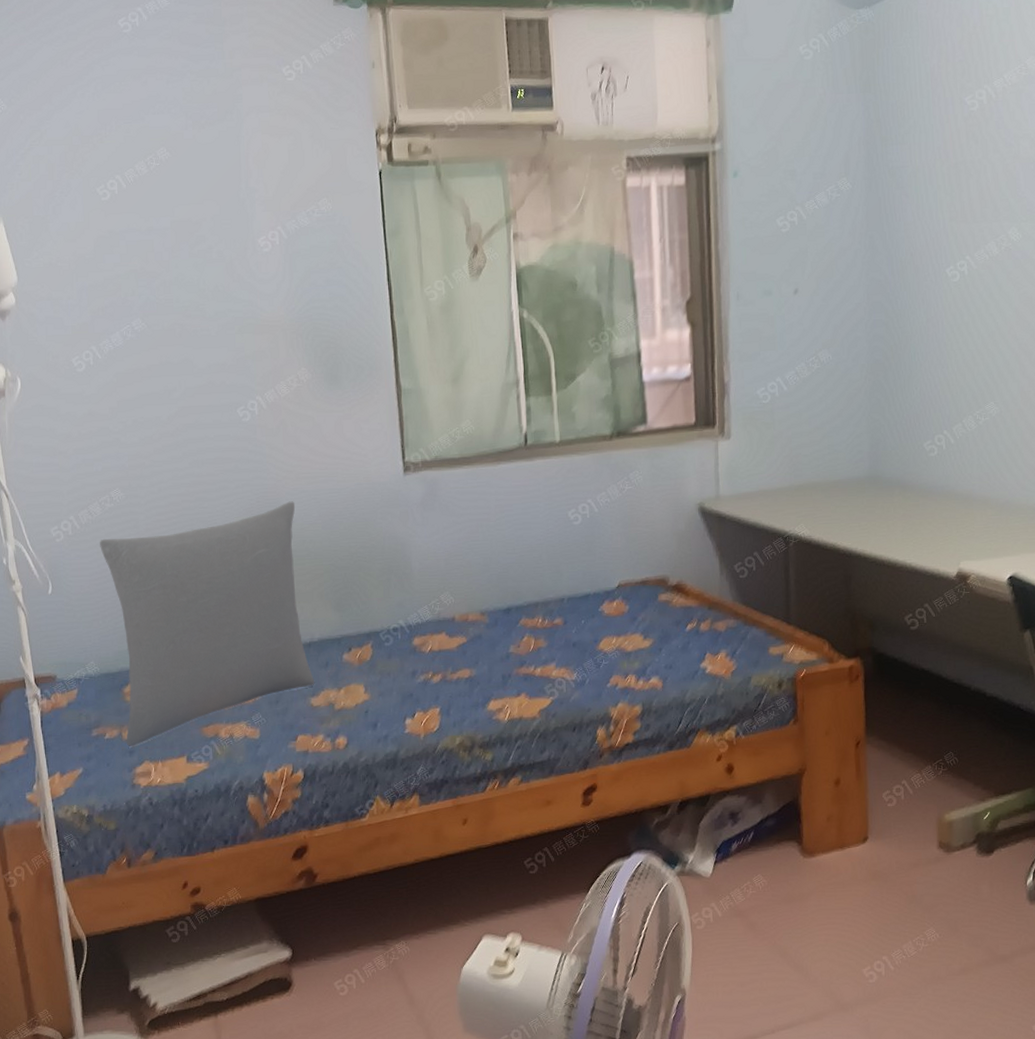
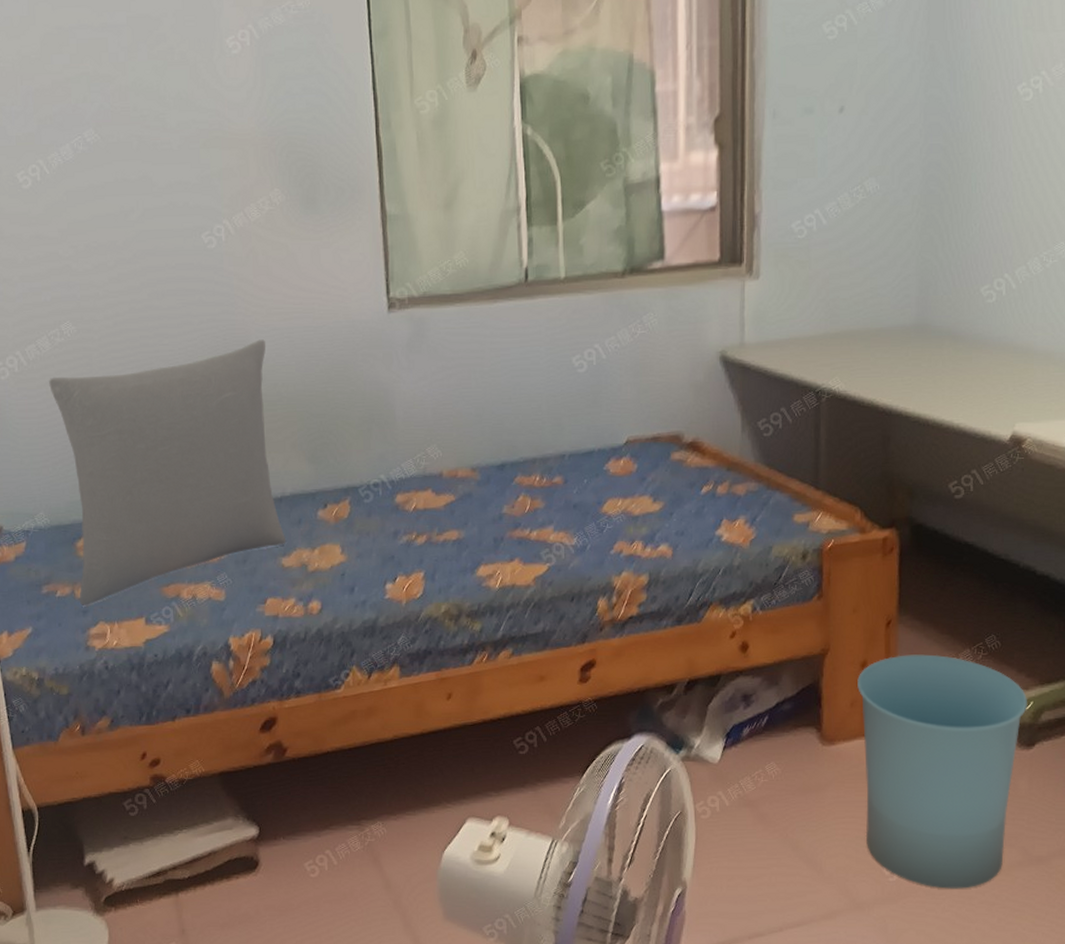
waste bin: none [832,771,985,988] -> present [857,654,1027,889]

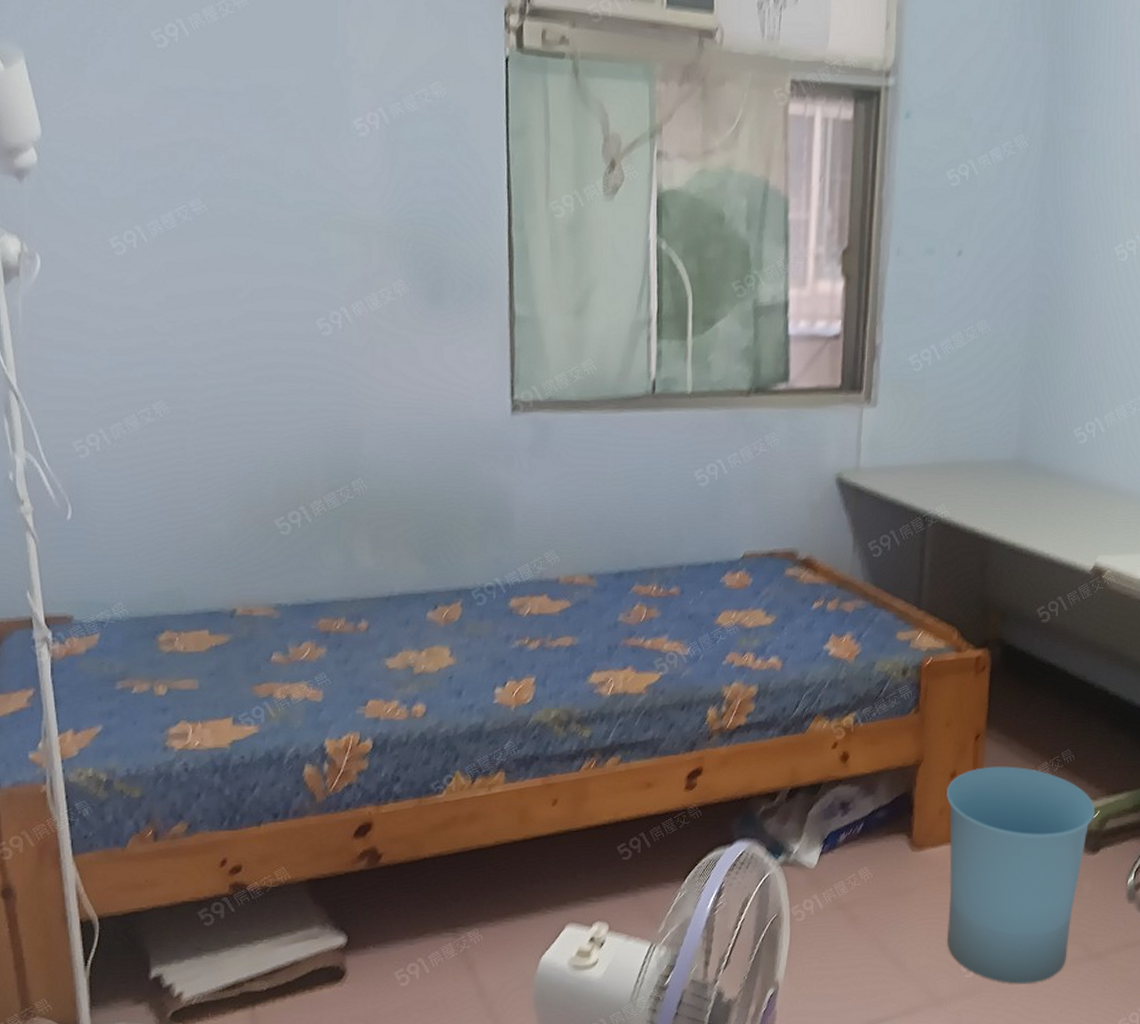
pillow: present [49,339,287,607] -> none [136,433,392,704]

